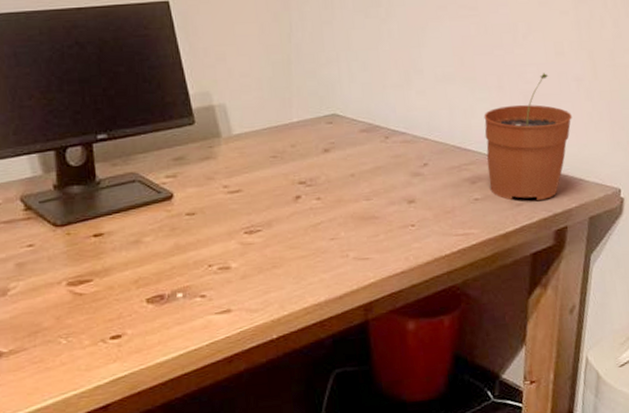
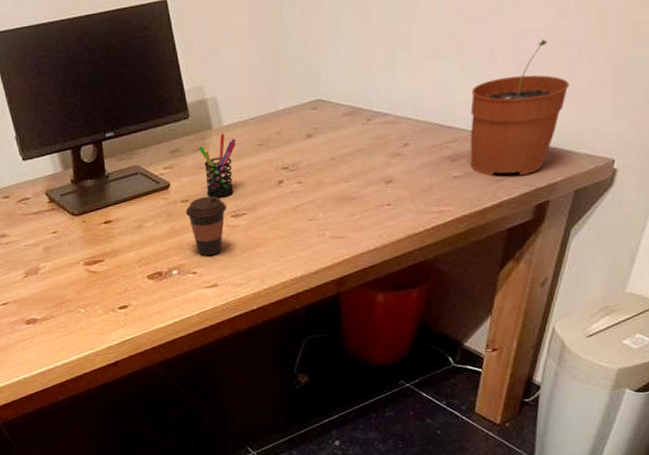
coffee cup: none [191,209,240,278] -> present [185,196,228,257]
pen holder: none [205,142,248,211] -> present [198,133,236,198]

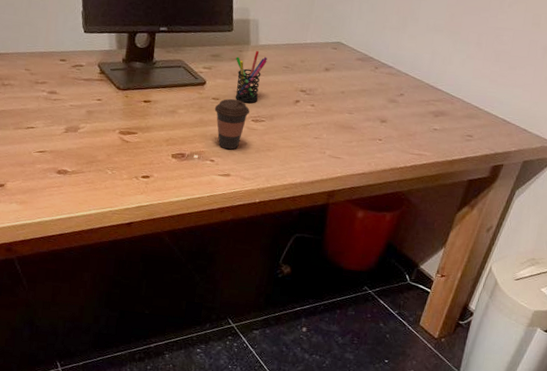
plant pot: present [470,39,569,177] -> none [448,38,532,141]

